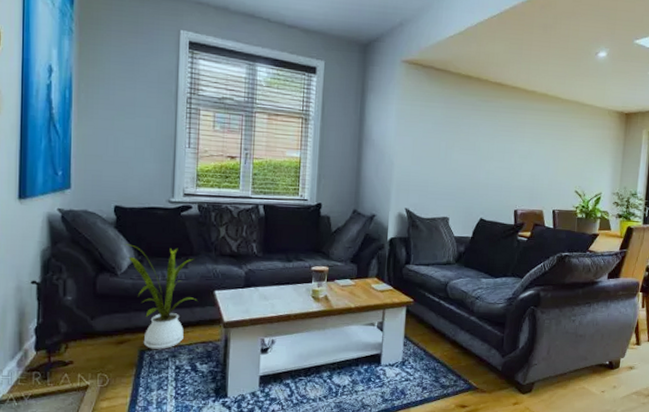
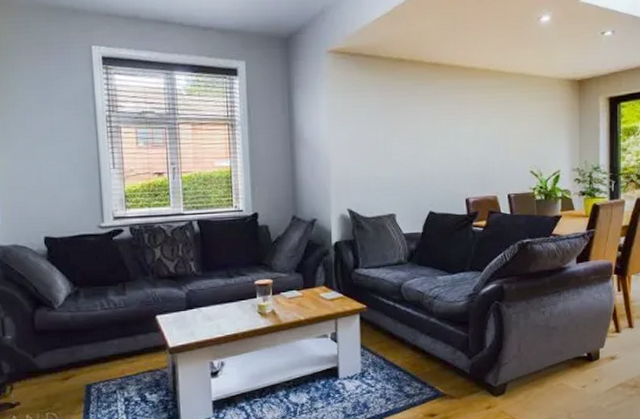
house plant: present [123,244,197,349] -> none [57,274,140,383]

